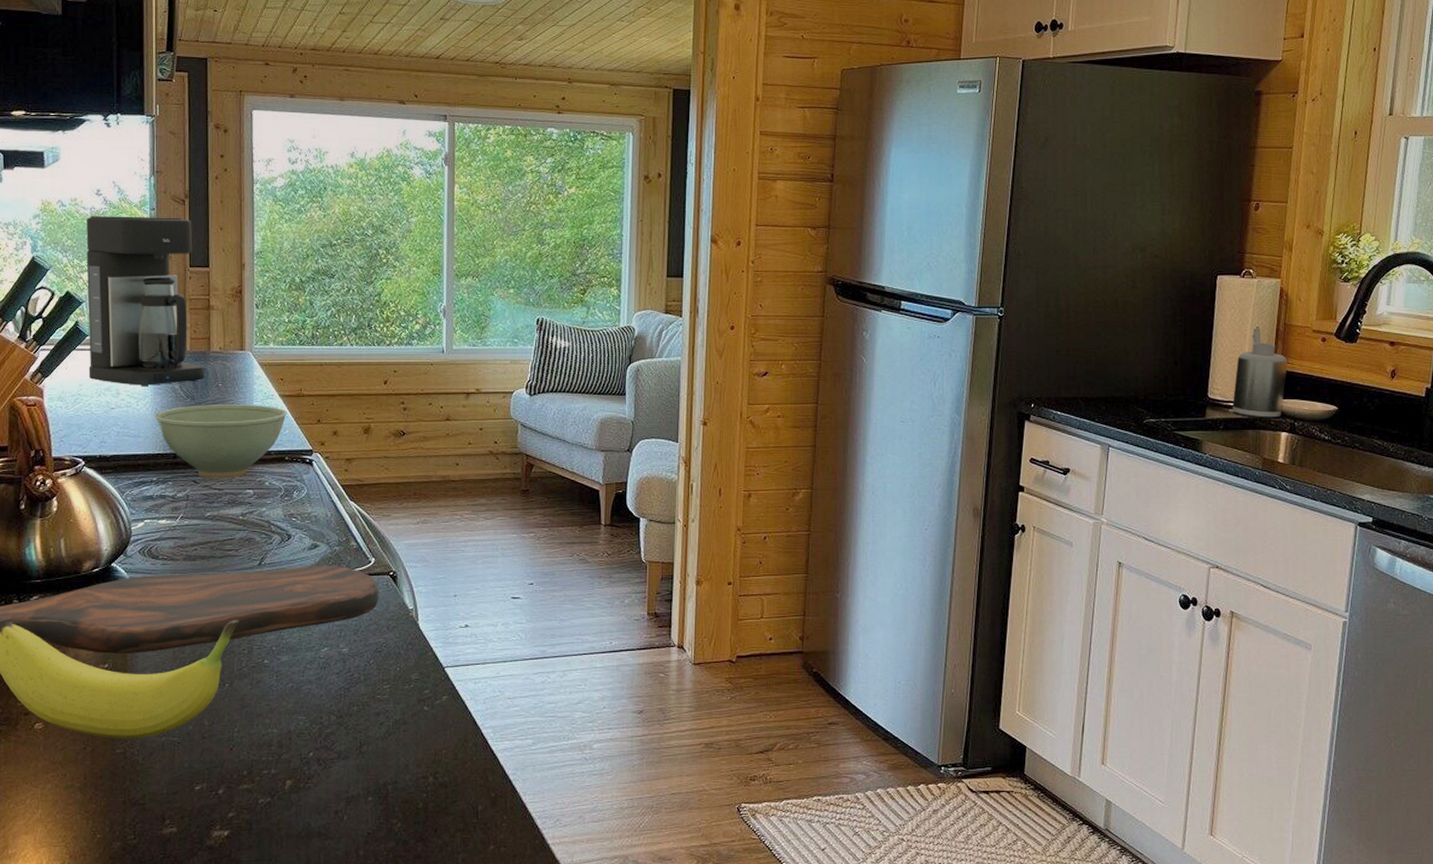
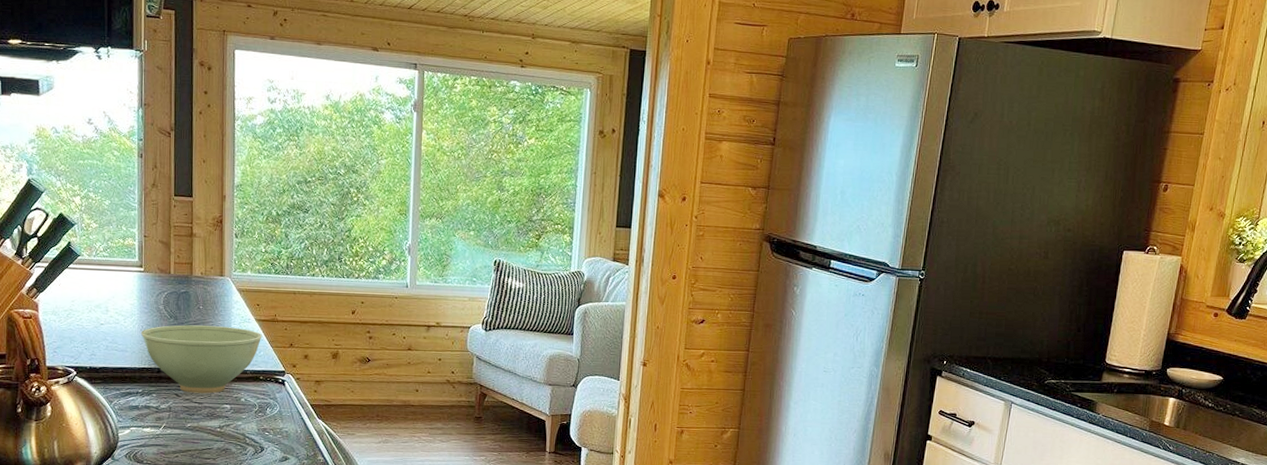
coffee maker: present [86,216,205,387] -> none [78,144,188,306]
soap dispenser: present [1232,324,1287,419] -> none [1126,298,1181,385]

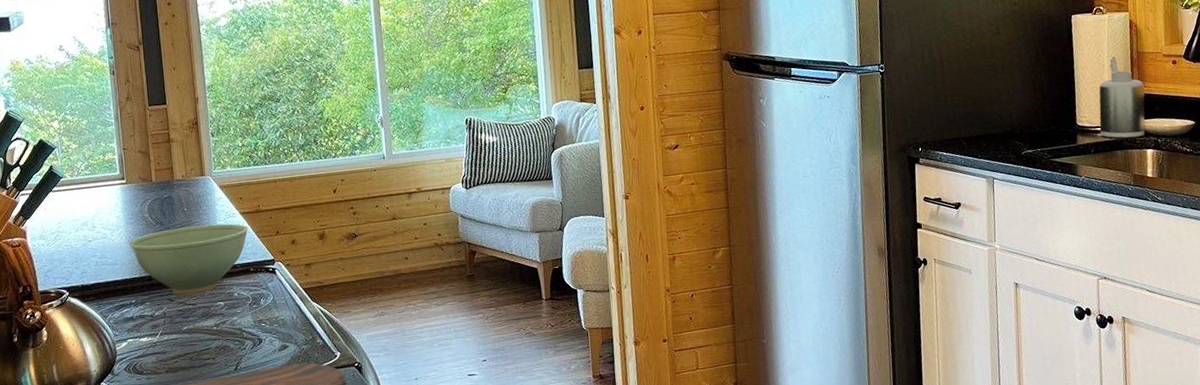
soap dispenser: none [1126,298,1181,385] -> present [1099,54,1146,139]

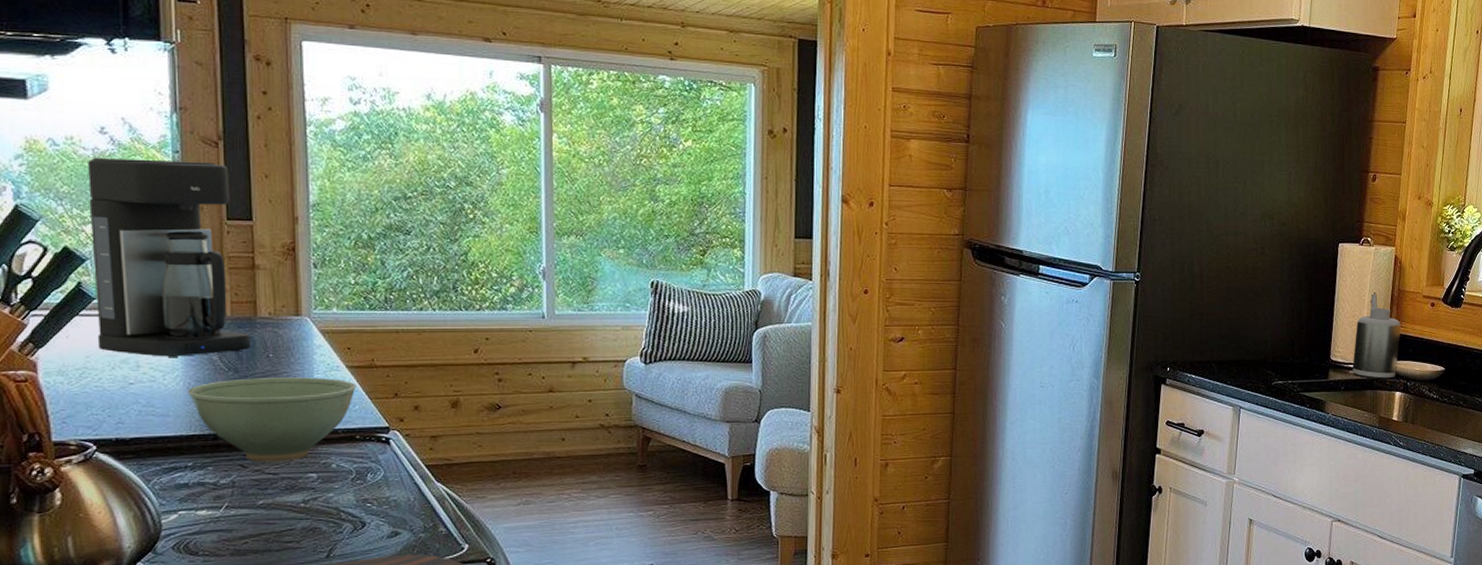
coffee maker: none [52,62,171,219] -> present [88,158,252,358]

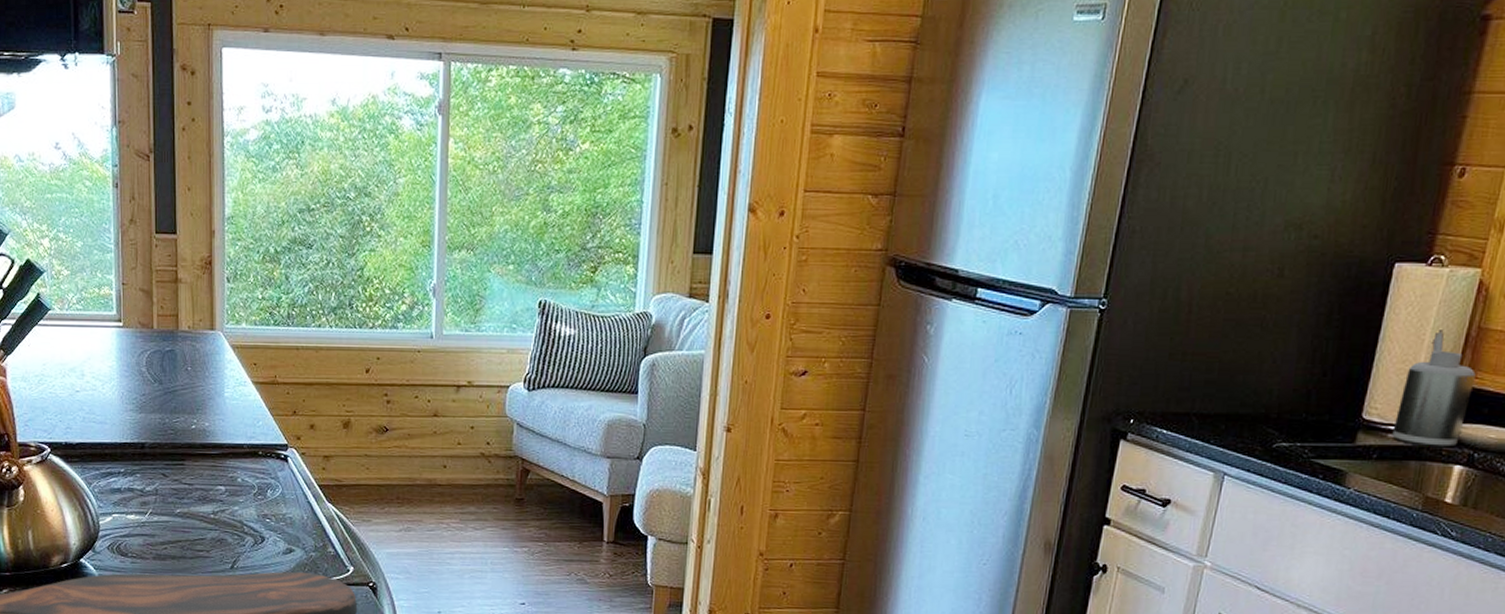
coffee maker: present [88,158,252,358] -> none [46,173,174,369]
bowl: present [187,377,357,462] -> none [121,390,261,473]

